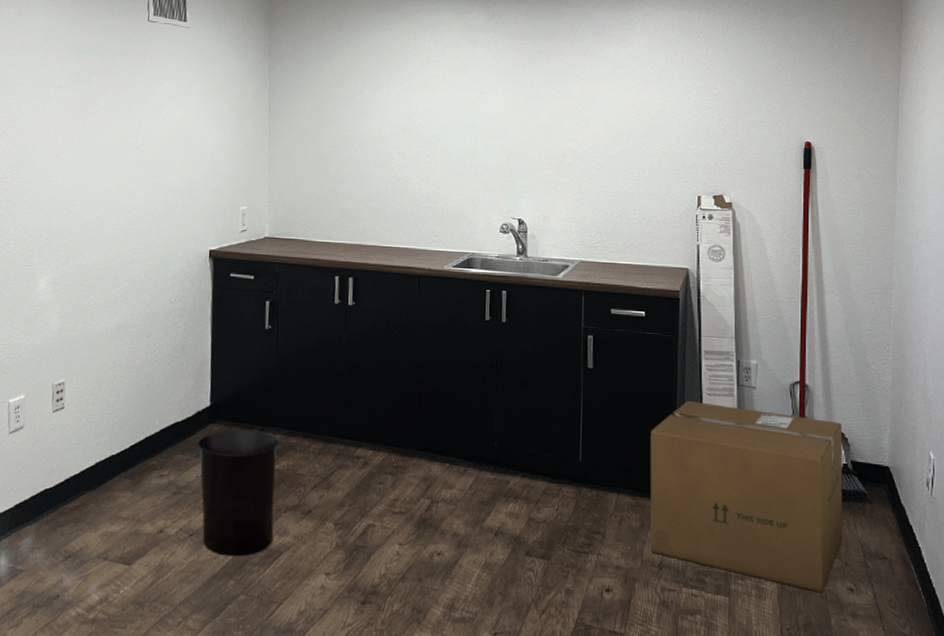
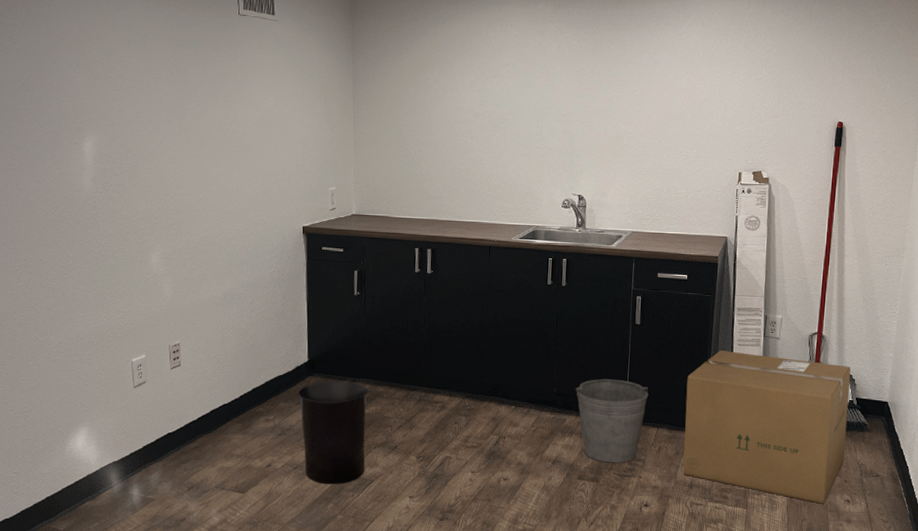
bucket: none [521,432,606,537] -> present [576,378,649,464]

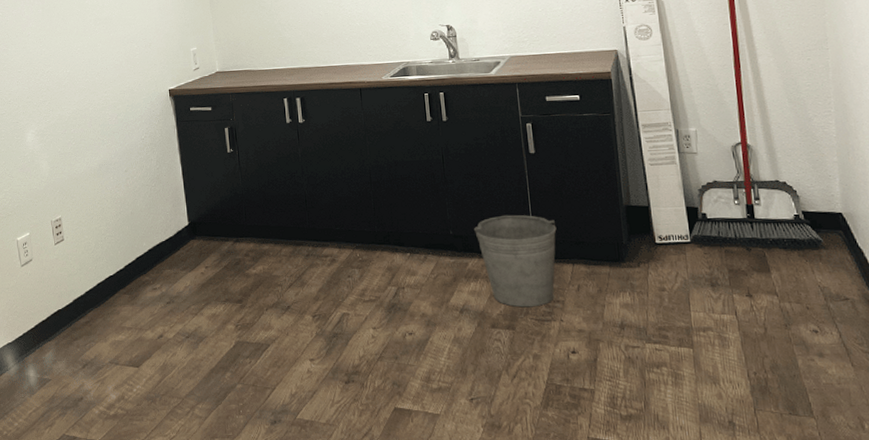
waste bin: present [297,381,368,484] -> none [181,242,260,351]
box: present [683,351,851,504] -> none [597,172,802,337]

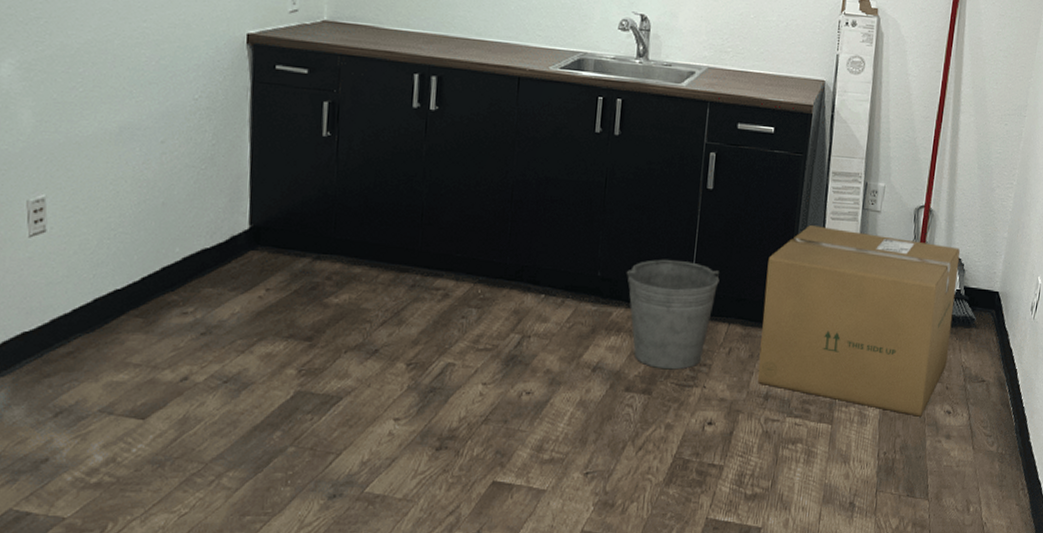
box: none [597,172,802,337] -> present [758,225,961,417]

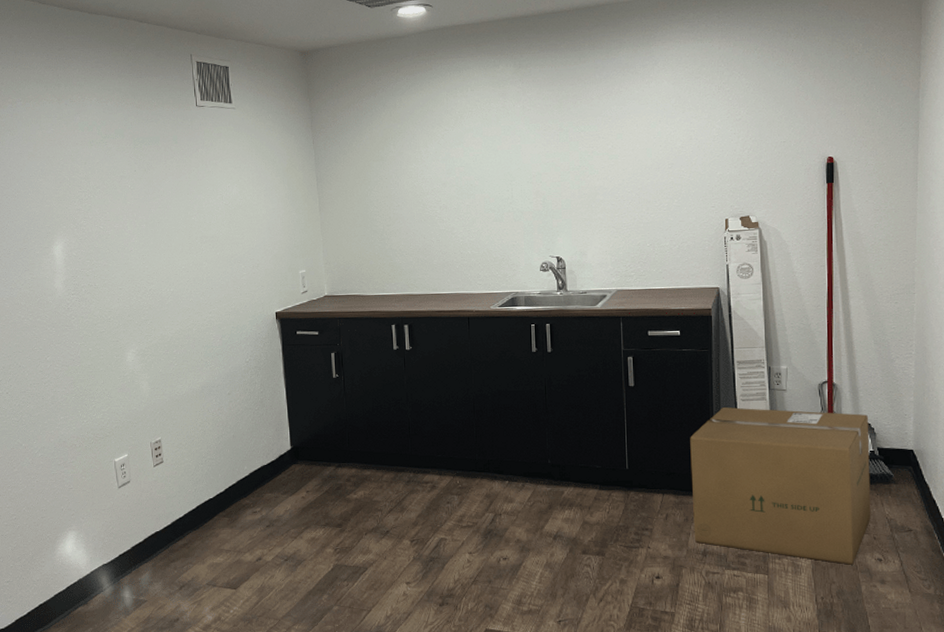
bucket: present [627,259,720,370] -> none [572,445,650,535]

